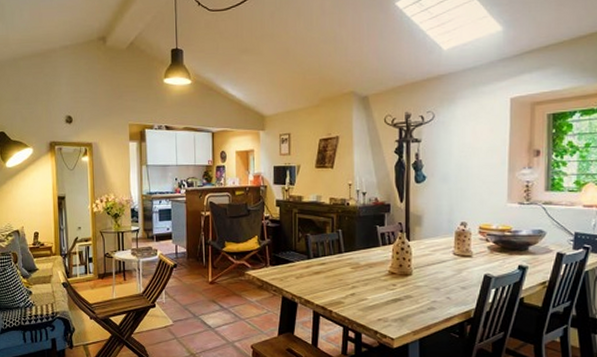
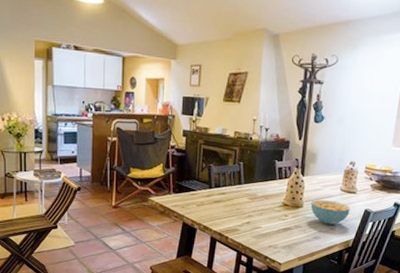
cereal bowl: none [421,266,467,293] -> present [310,200,350,225]

